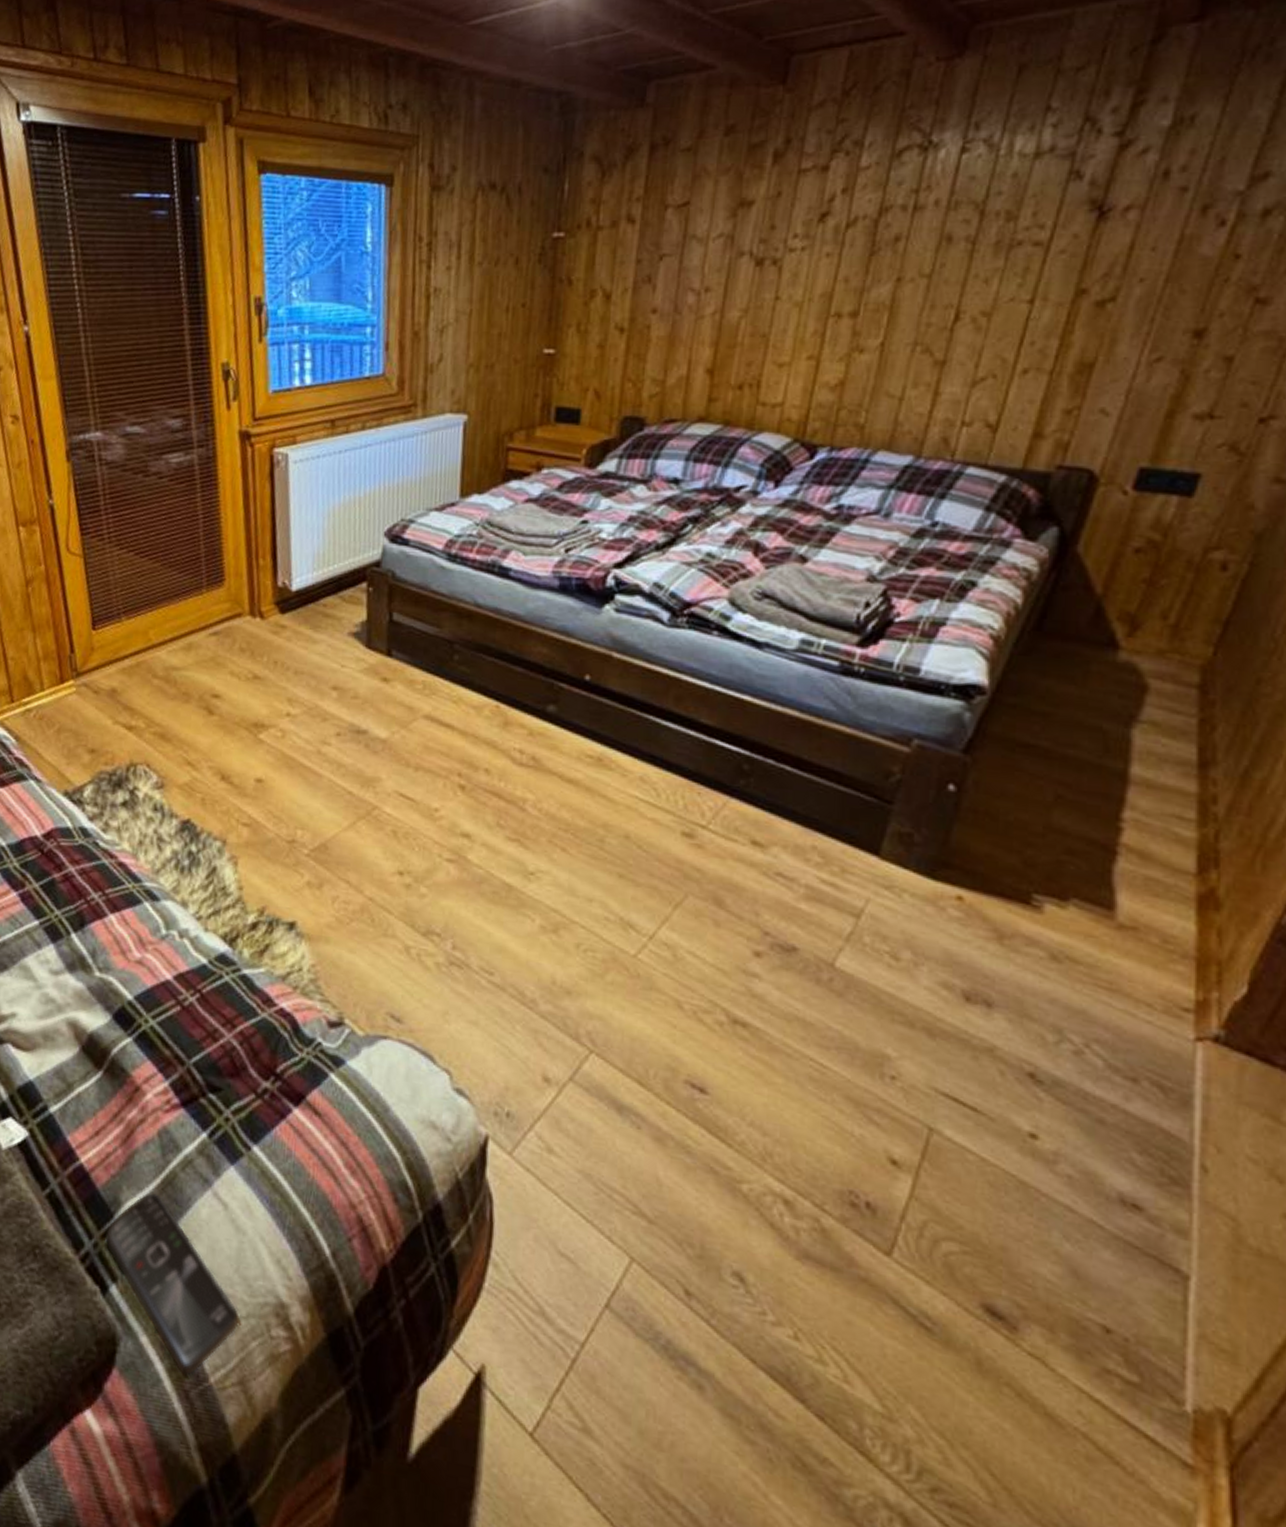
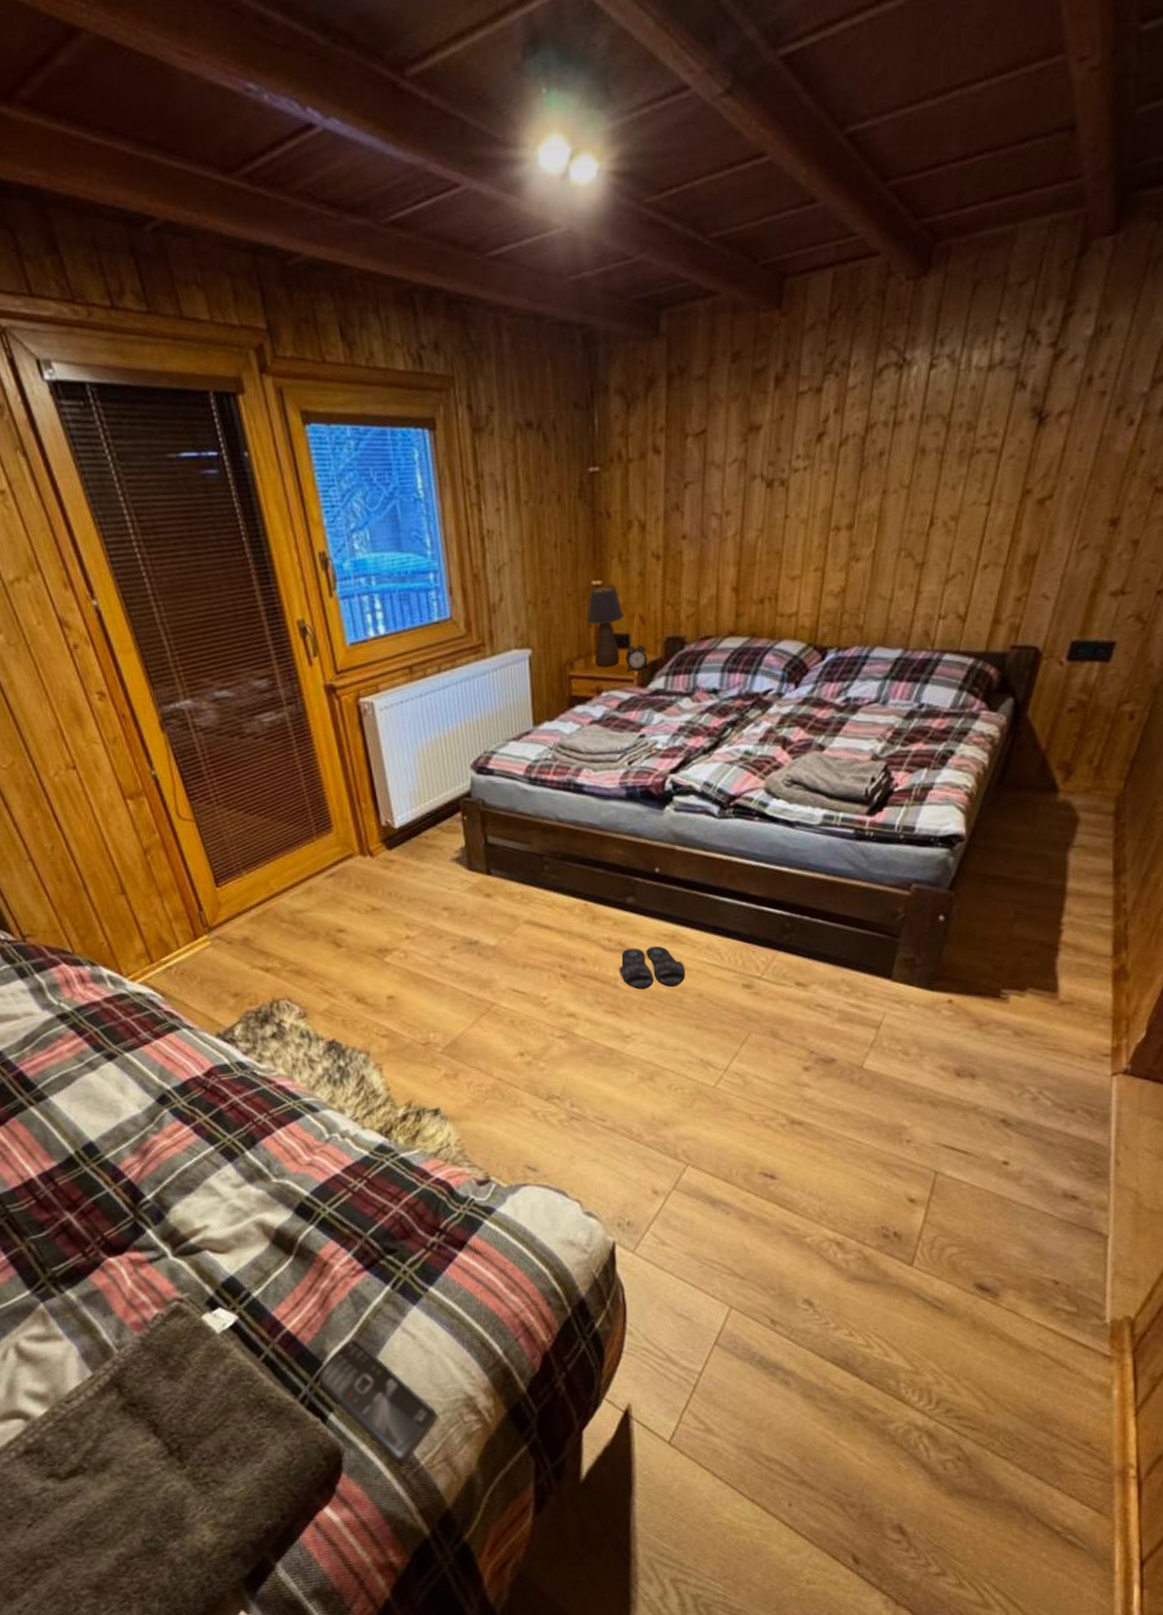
slippers: none [529,765,610,821] -> present [619,946,685,989]
table lamp: none [533,354,577,442] -> present [586,585,624,667]
alarm clock: none [574,422,600,450] -> present [625,645,648,672]

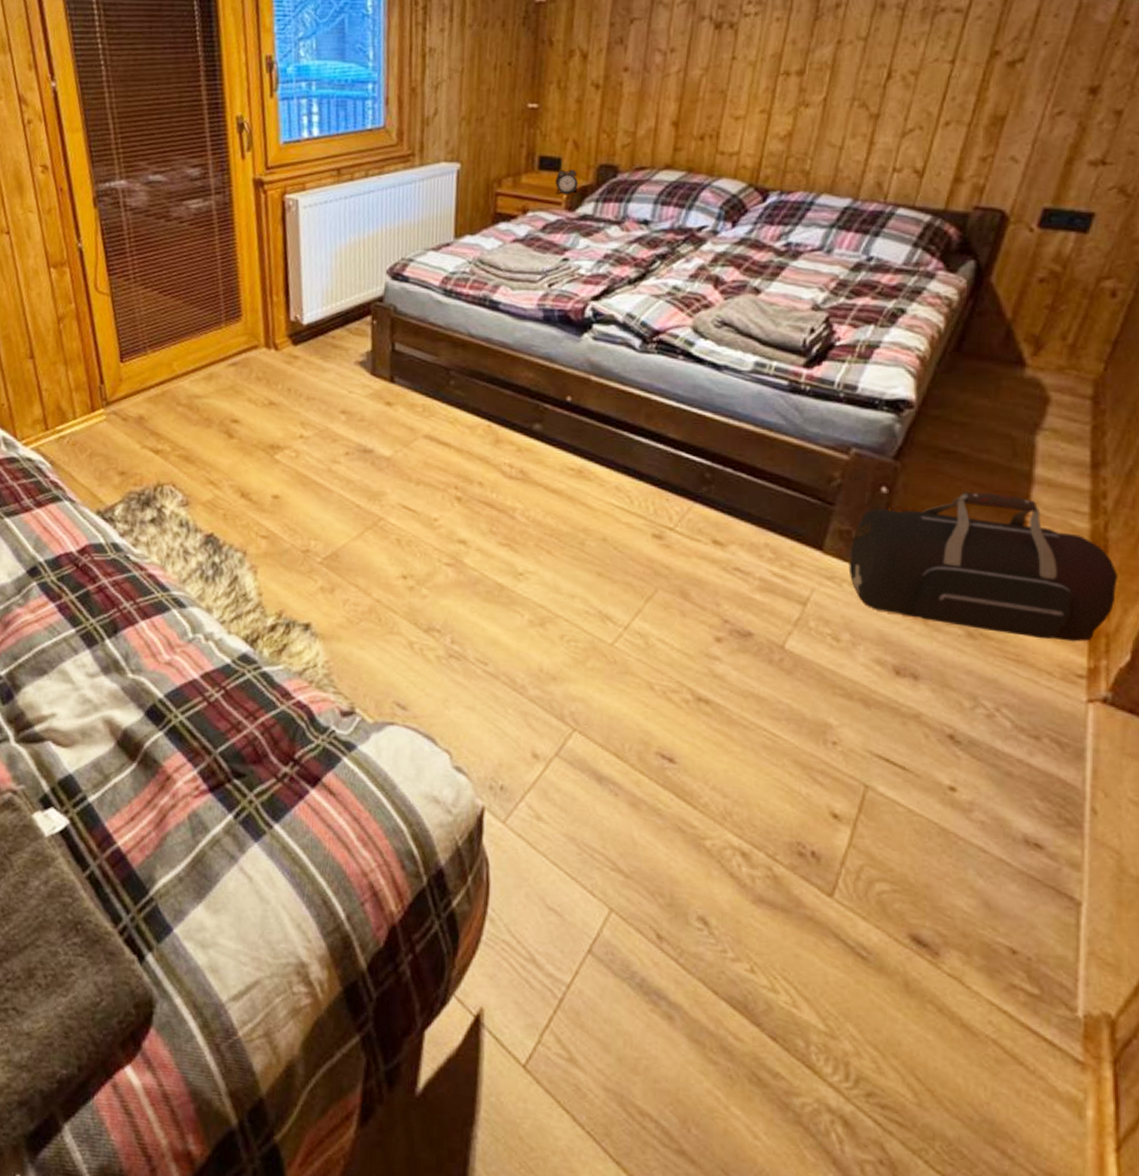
mobile phone: present [318,1339,438,1464] -> none [141,870,264,1030]
table lamp: present [586,585,624,667] -> none [518,108,558,188]
slippers: present [619,946,685,989] -> none [518,478,590,526]
duffel bag: none [914,908,1136,1029] -> present [848,492,1118,642]

